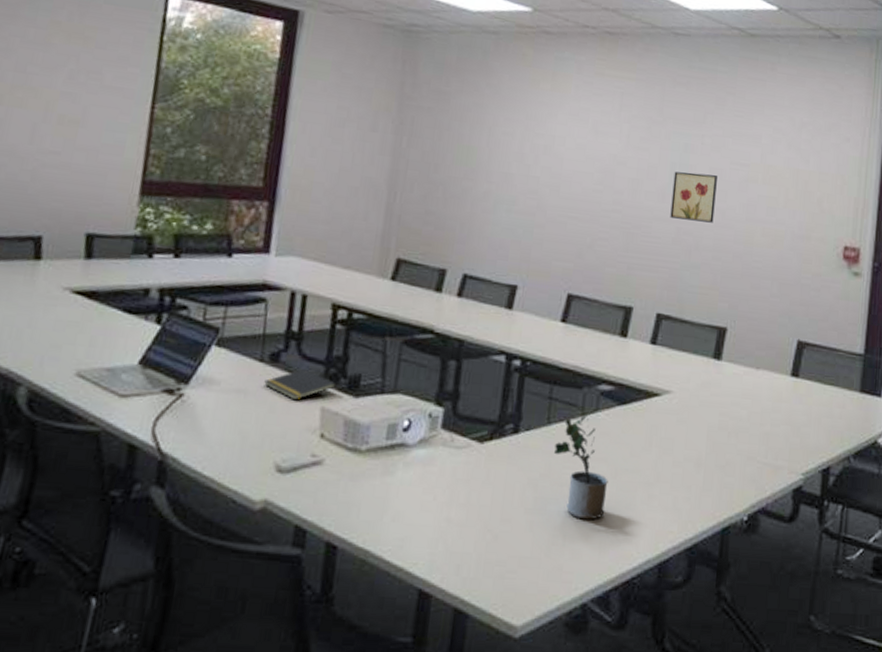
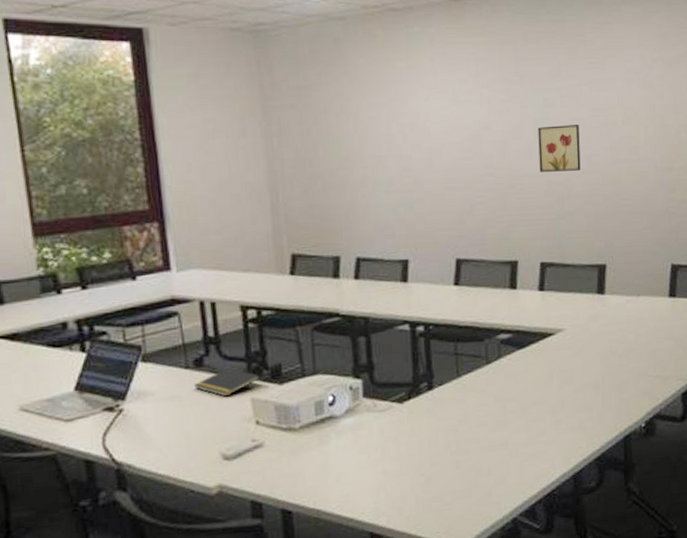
potted plant: present [554,415,608,520] -> none [467,363,521,451]

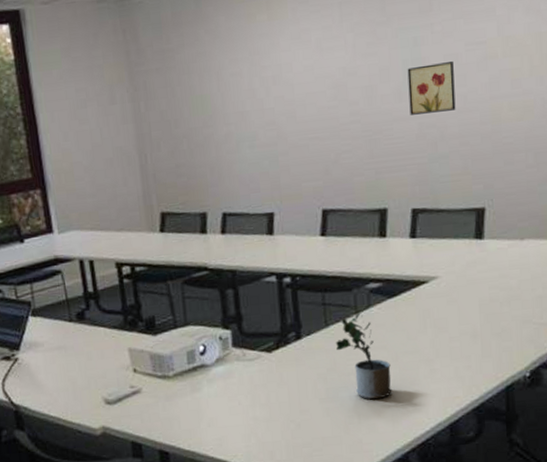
notepad: present [194,368,261,397] -> none [77,321,136,347]
potted plant: none [467,363,521,451] -> present [336,313,392,400]

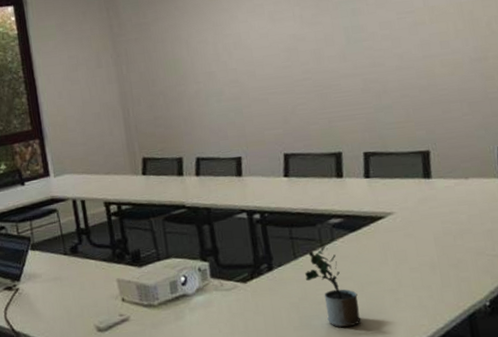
wall art: present [407,61,456,115] -> none [348,28,394,73]

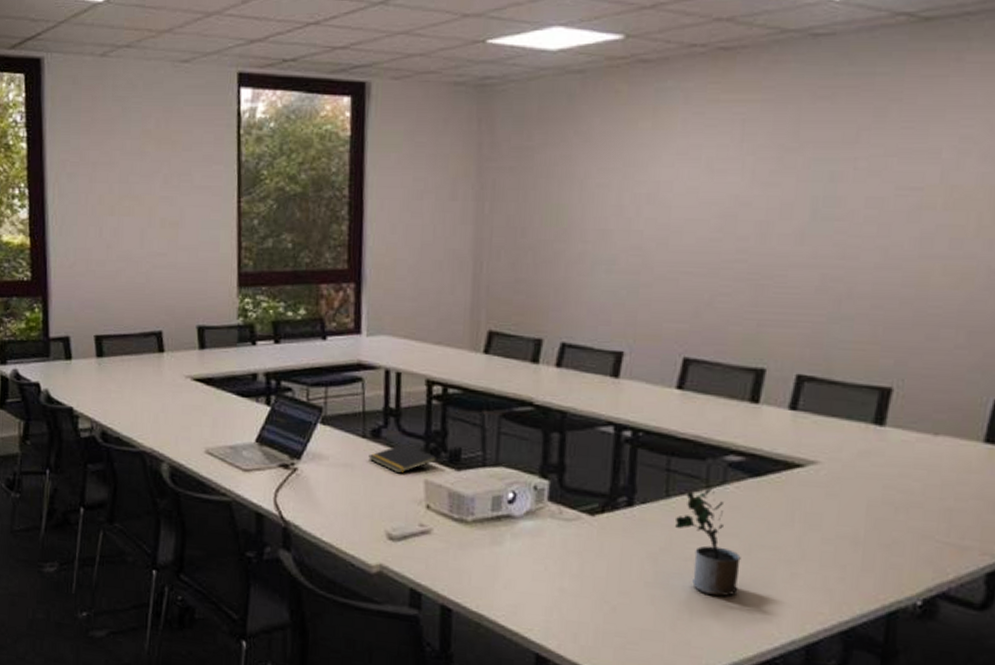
notepad: none [71,254,124,278] -> present [368,444,438,474]

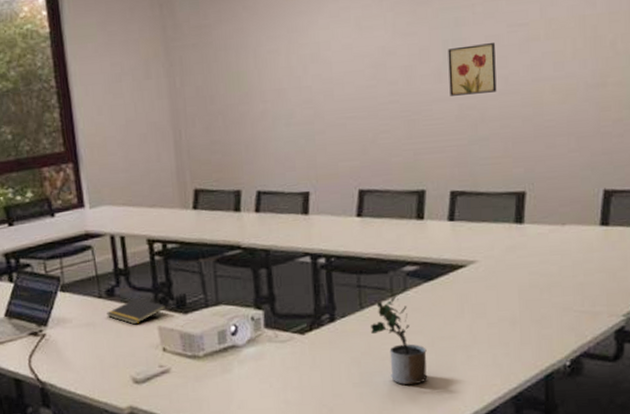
wall art: none [812,206,877,265] -> present [448,43,497,96]

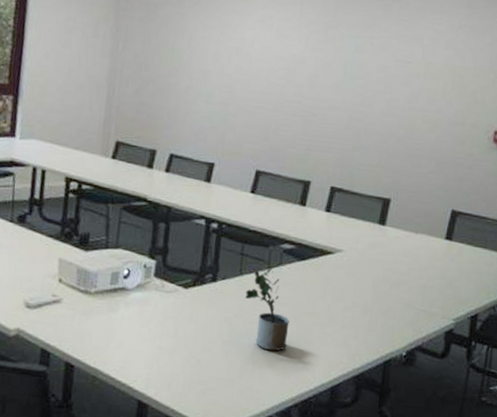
notepad: present [106,298,167,325] -> none [14,228,71,253]
wall art: present [448,43,497,96] -> none [343,68,384,112]

